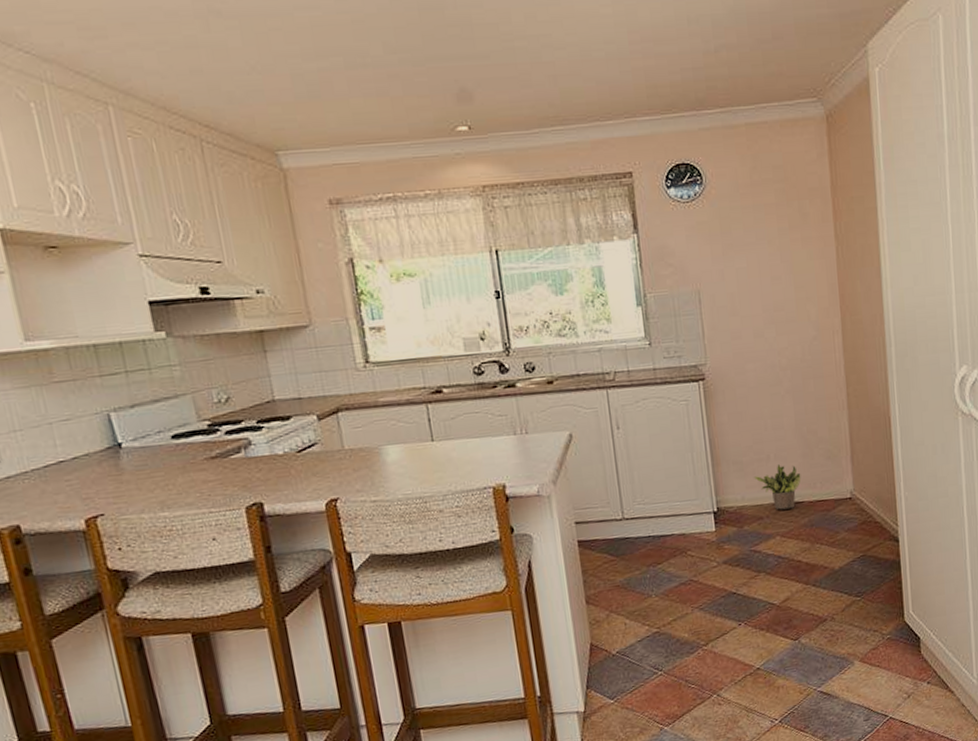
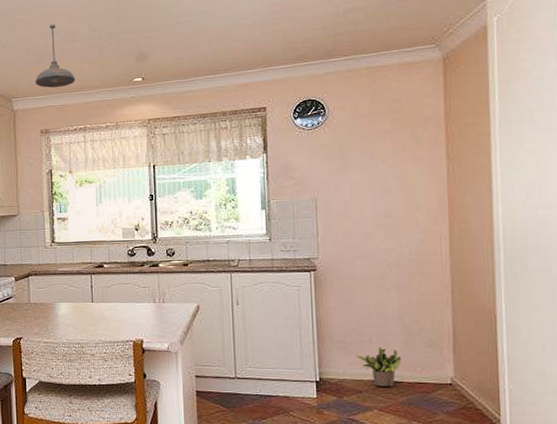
pendant light: none [310,38,373,136] -> present [35,24,75,88]

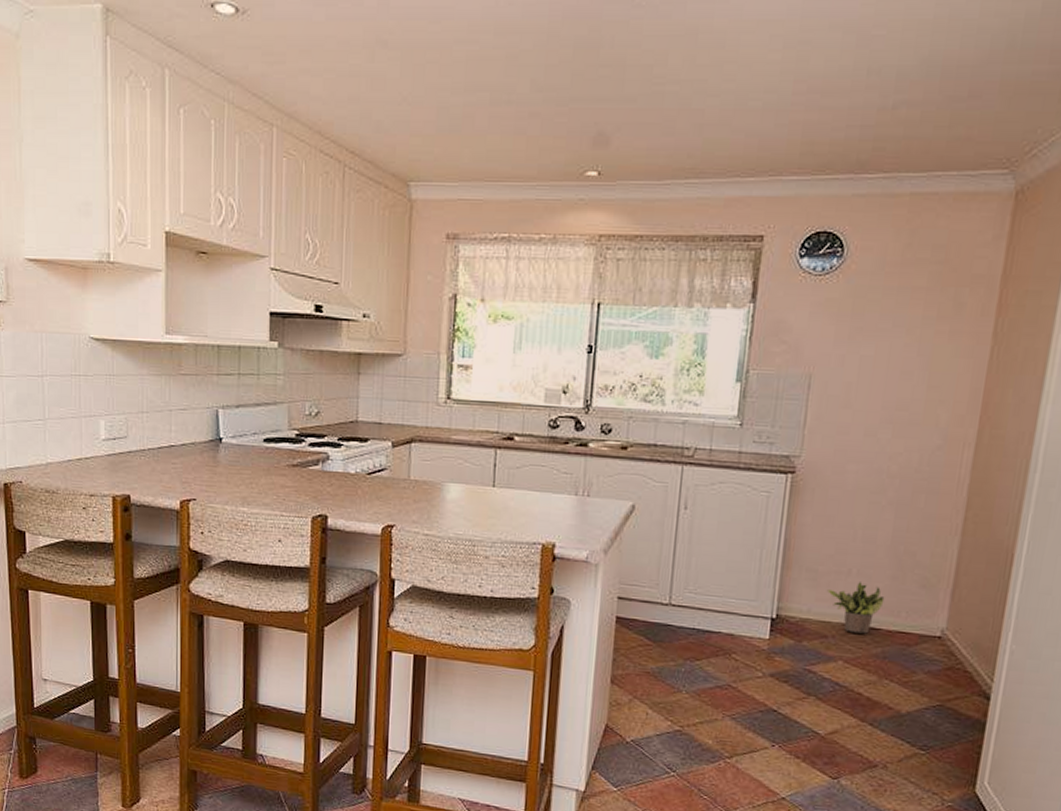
pendant light: present [35,24,75,88] -> none [445,73,503,172]

